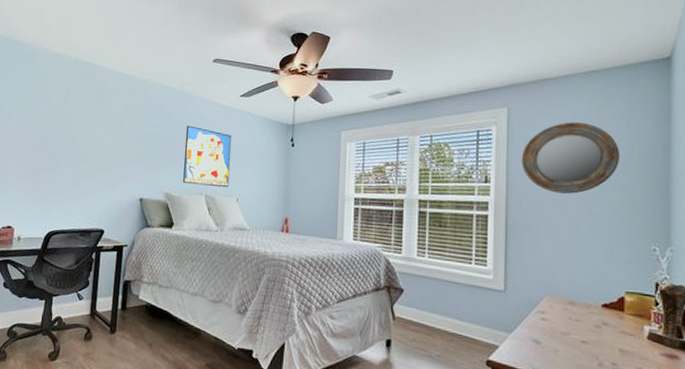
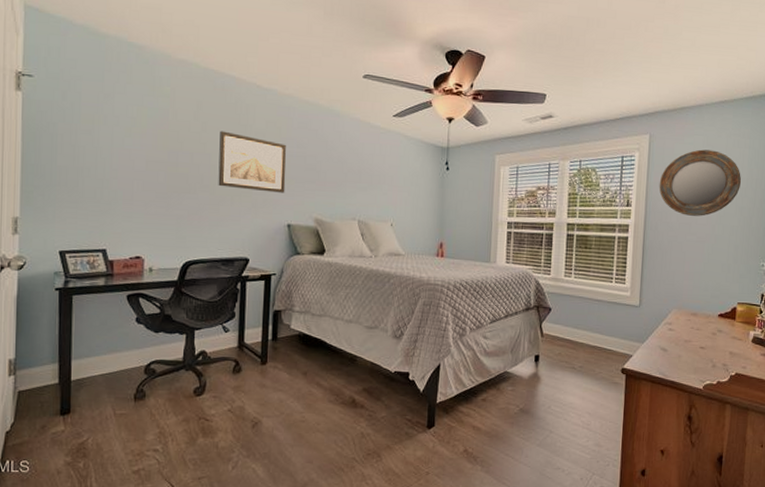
wall art: none [80,113,141,169] -> present [218,131,286,193]
wall art: present [183,125,232,188] -> none [334,146,385,213]

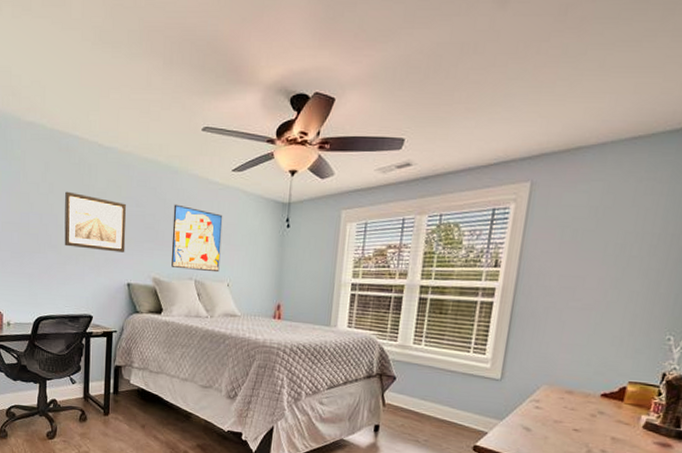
wall art: none [334,146,385,213] -> present [171,204,223,273]
home mirror: present [659,149,742,216] -> none [537,198,652,279]

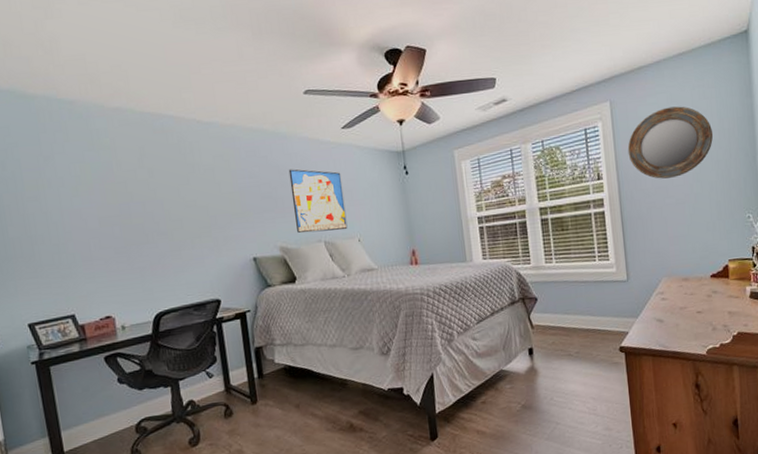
wall art: present [64,191,126,253] -> none [168,173,245,231]
home mirror: none [537,198,652,279] -> present [627,106,714,179]

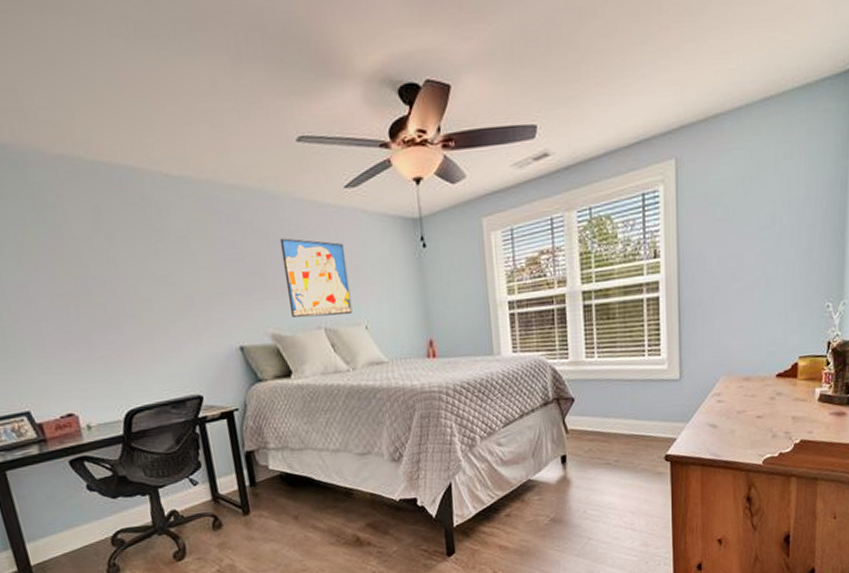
home mirror: present [627,106,714,179] -> none [692,166,797,258]

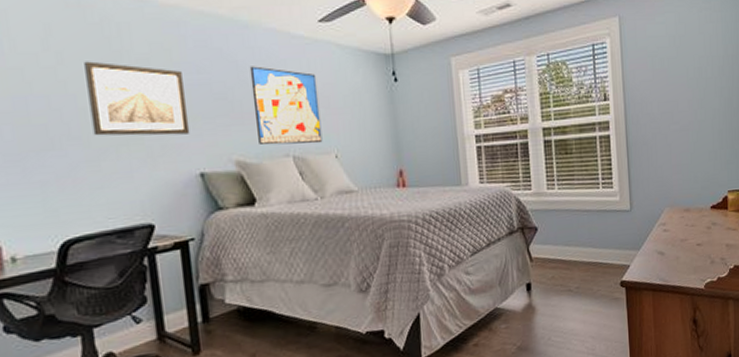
wall art: none [131,241,229,314] -> present [84,61,190,136]

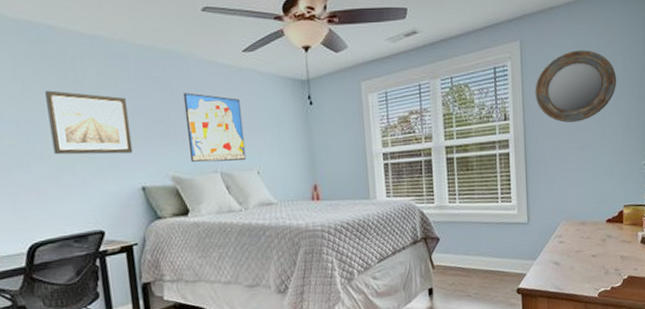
home mirror: none [635,28,718,103] -> present [535,50,617,123]

